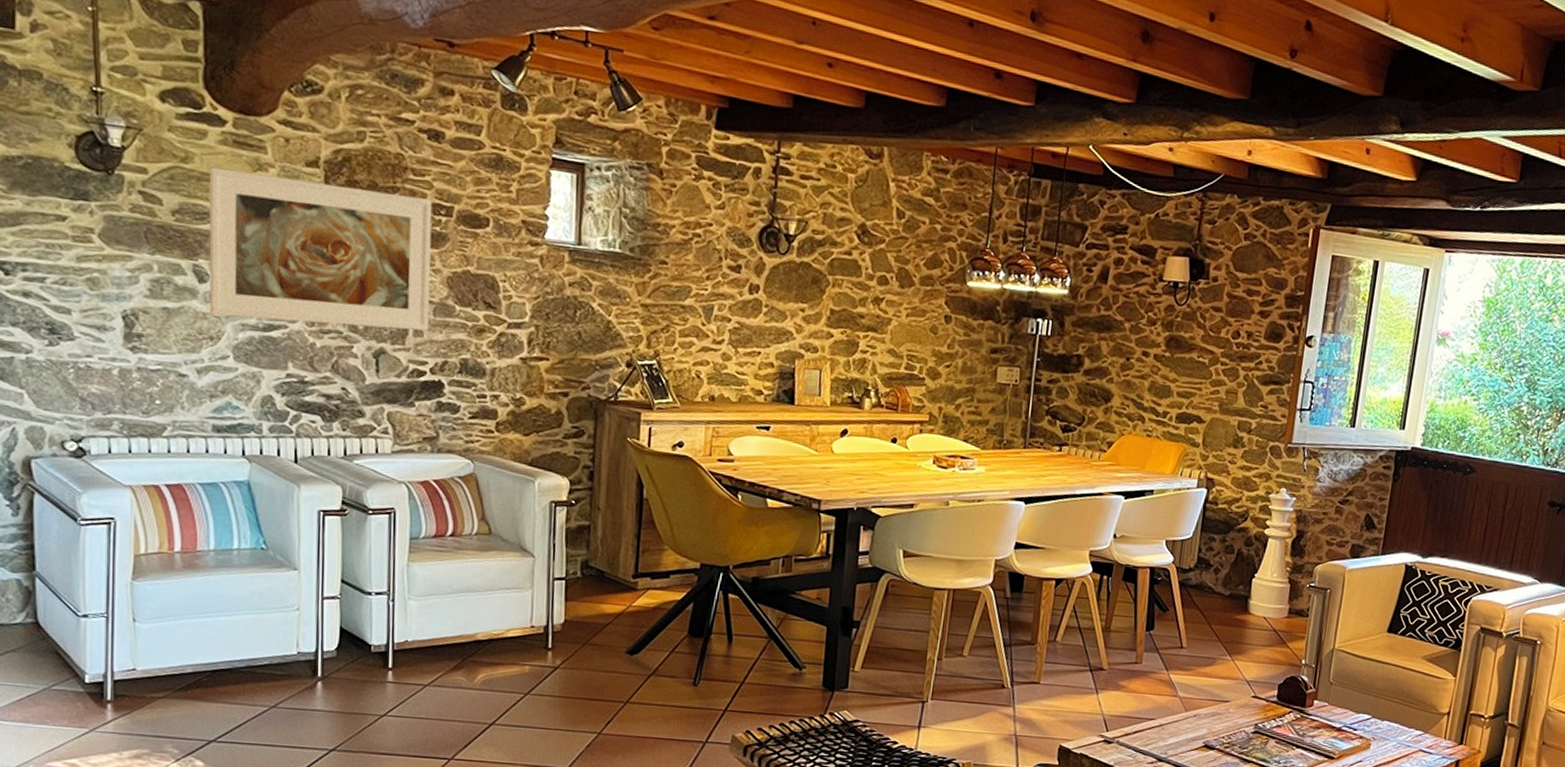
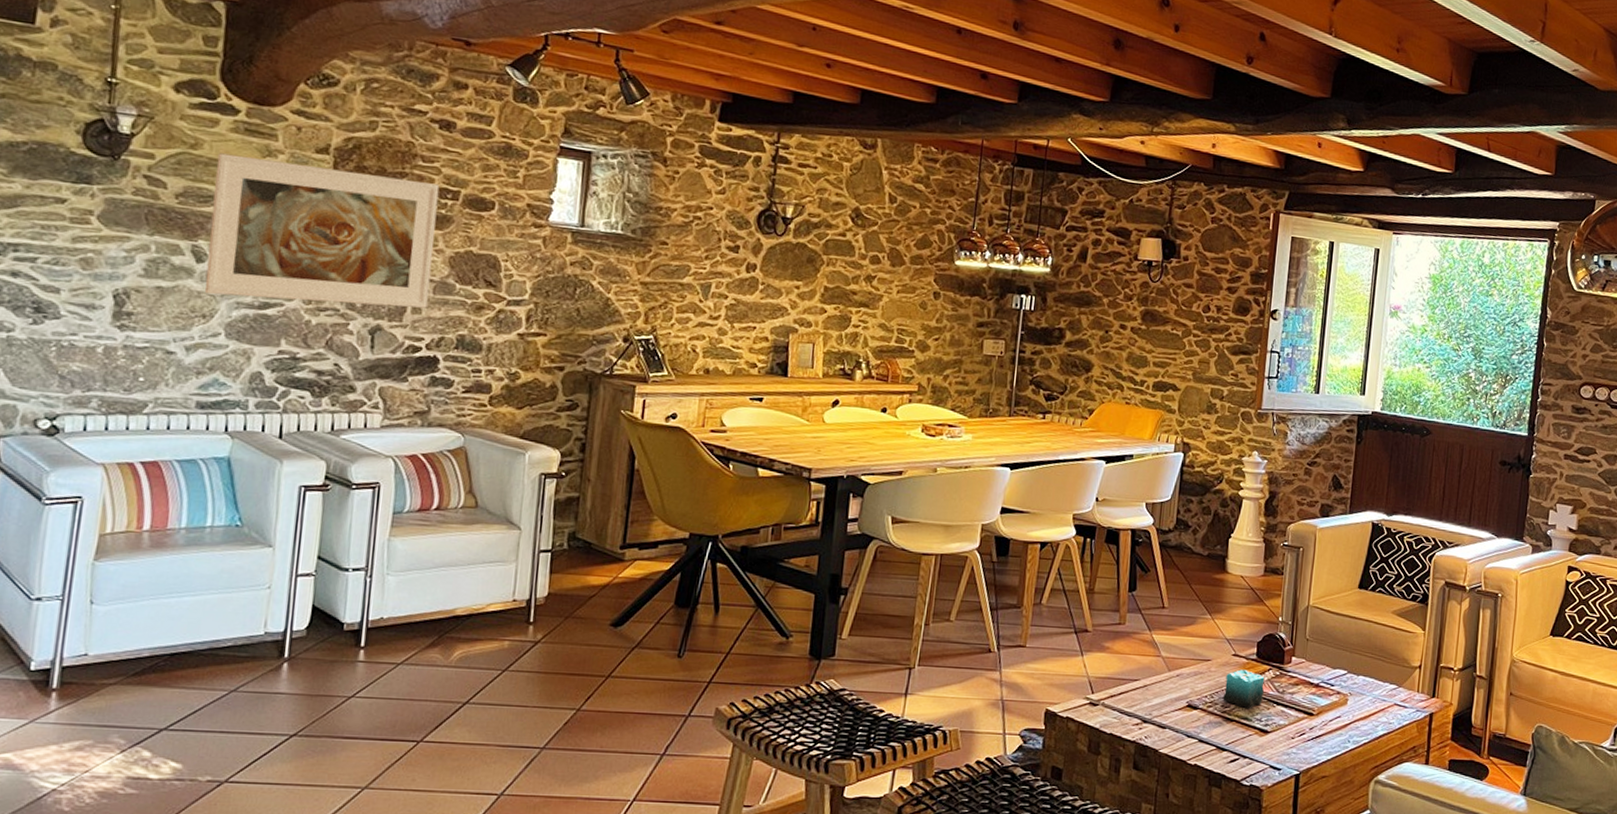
candle: none [1240,711,1285,750] -> present [1223,669,1265,708]

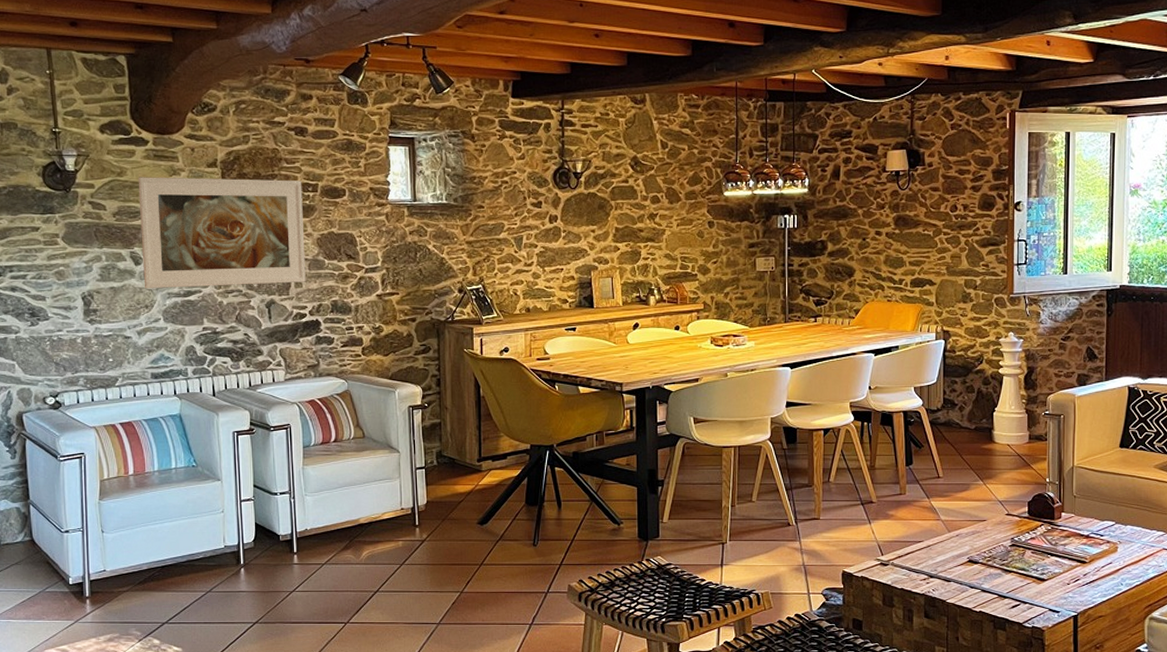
candle: present [1223,669,1265,708] -> none [1000,527,1038,560]

